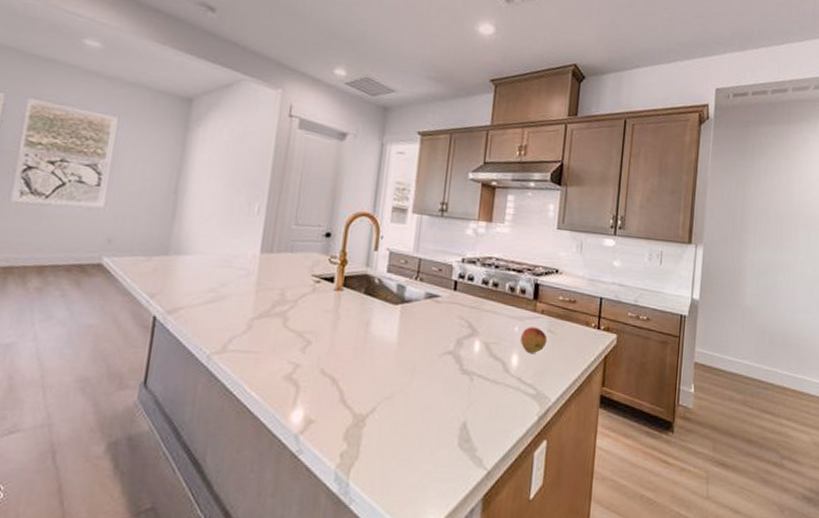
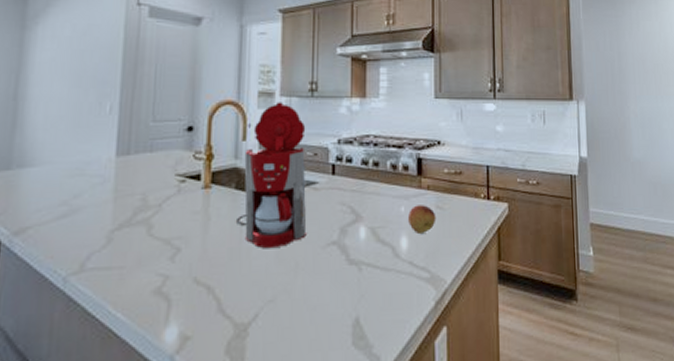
coffee maker: none [362,218,434,351] -> present [235,102,307,249]

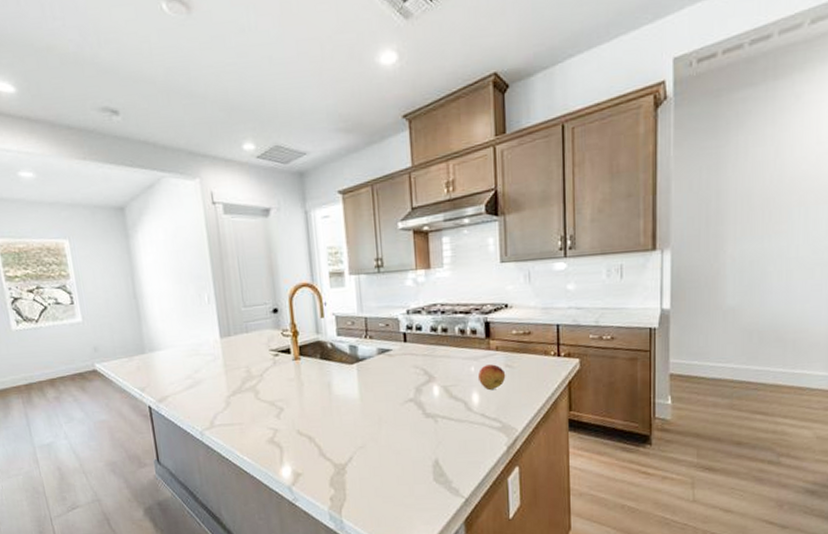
coffee maker: present [235,102,307,249] -> none [324,280,386,407]

